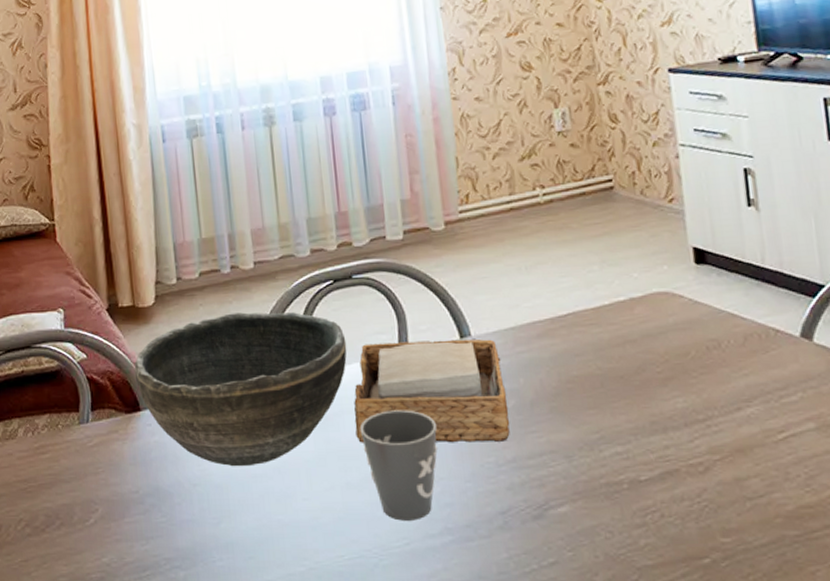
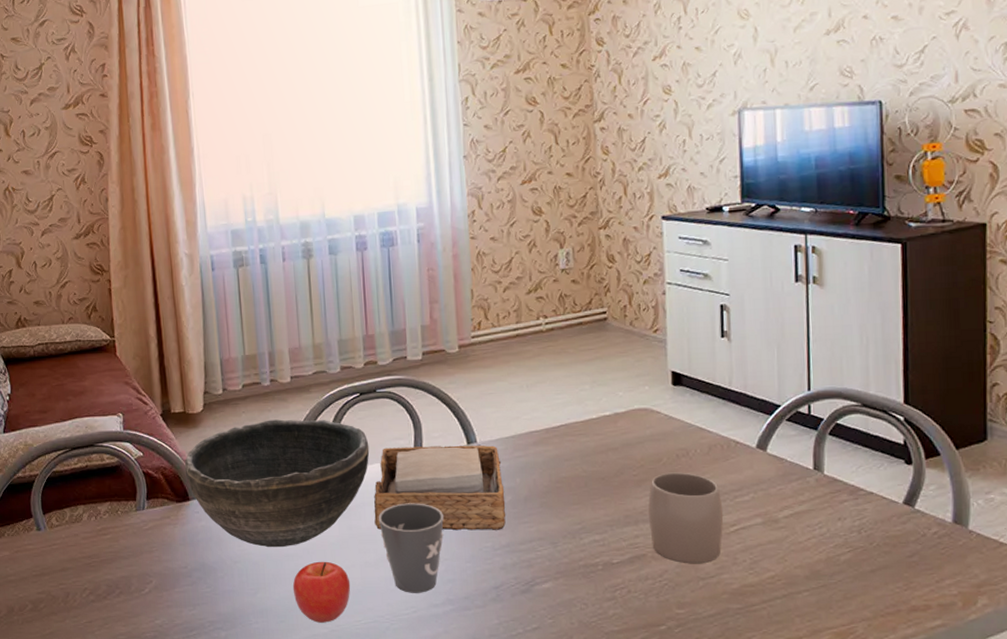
fruit: none [262,482,331,559] -> present [292,561,351,623]
mug: none [677,367,770,481] -> present [648,472,724,564]

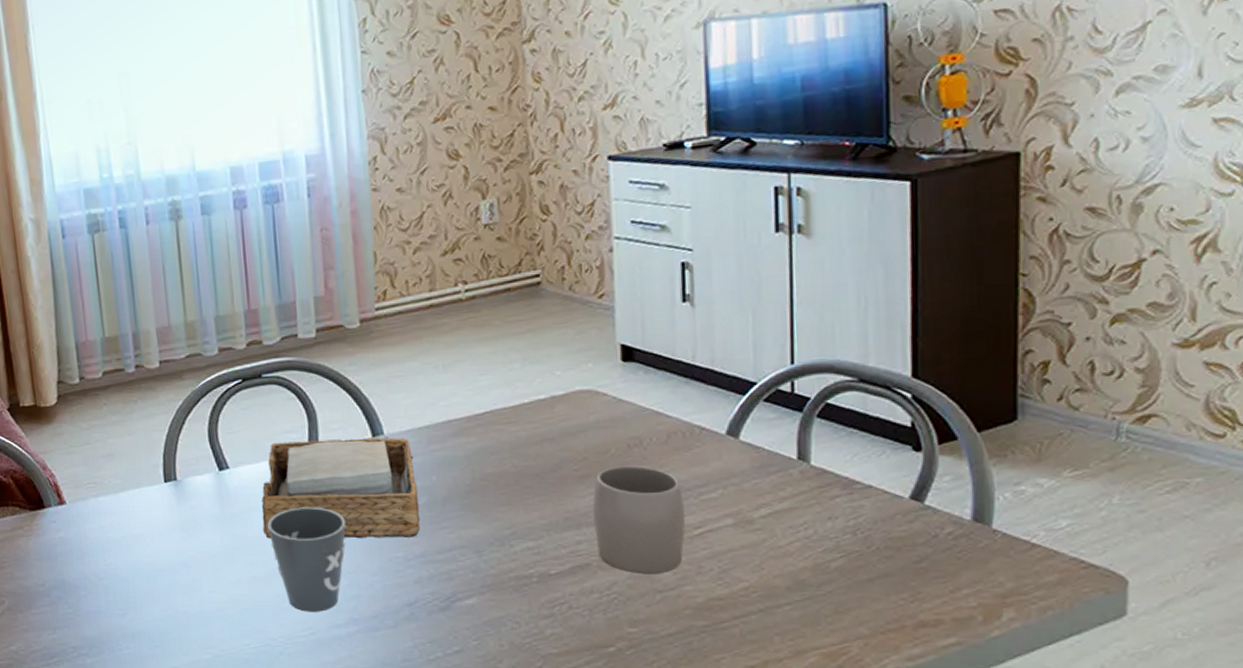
bowl: present [184,419,370,548] -> none [37,411,256,562]
fruit: present [292,561,351,623] -> none [168,576,237,647]

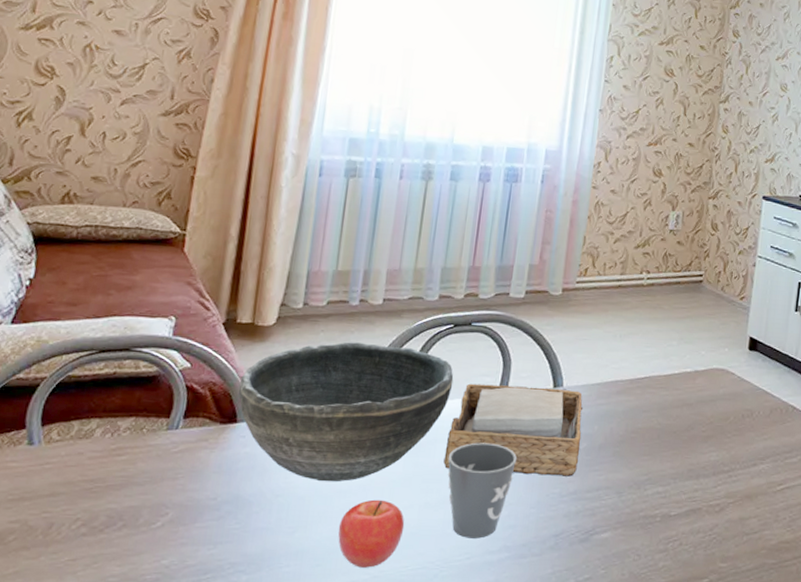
bowl: none [37,411,256,562] -> present [238,342,454,482]
fruit: none [168,576,237,647] -> present [338,499,405,568]
mug: present [593,465,686,574] -> none [708,431,774,520]

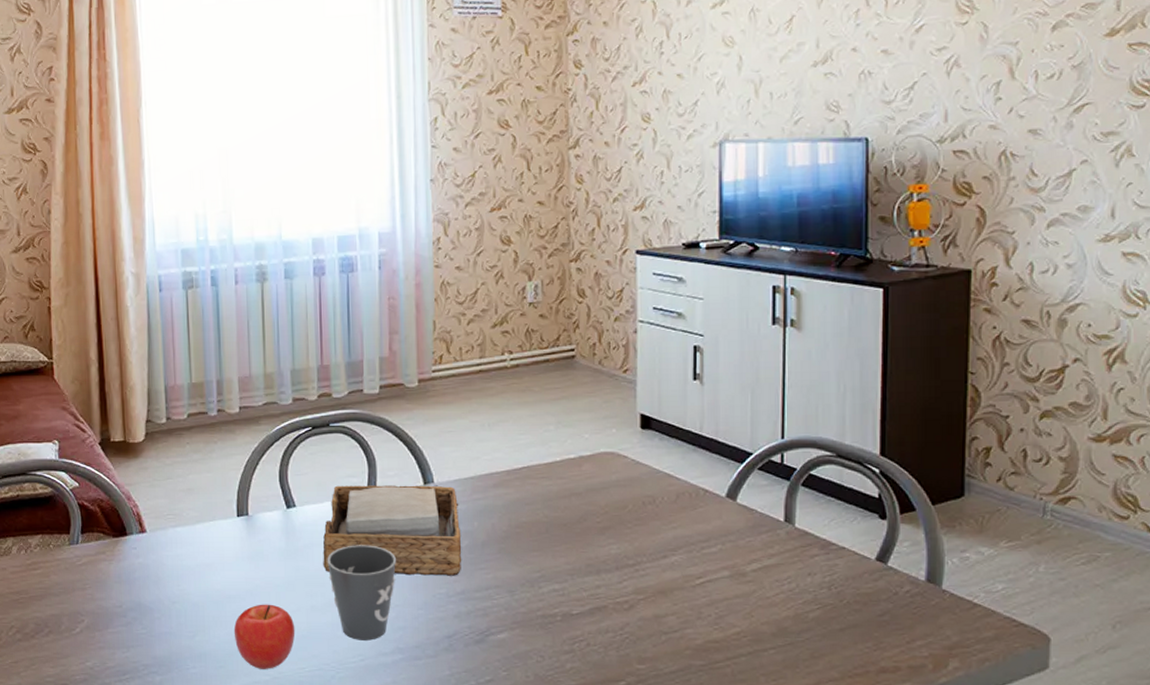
bowl: present [238,342,454,482] -> none [123,452,320,588]

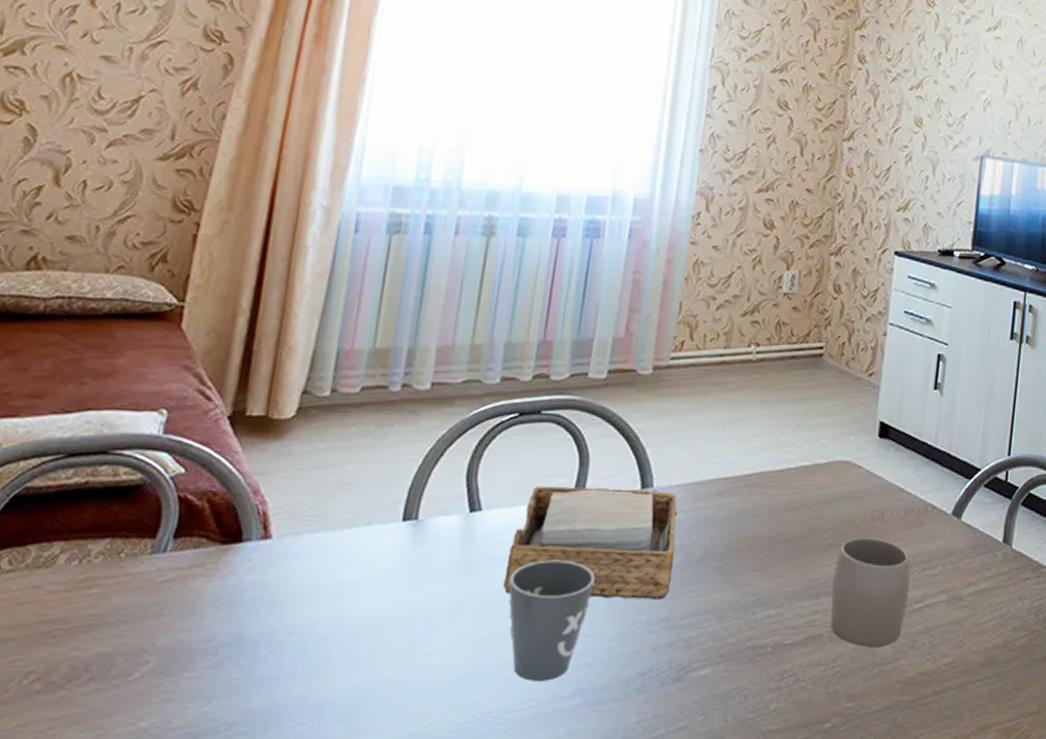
fruit: present [233,604,295,669] -> none [368,635,453,723]
mug: none [611,520,690,618] -> present [830,537,910,647]

